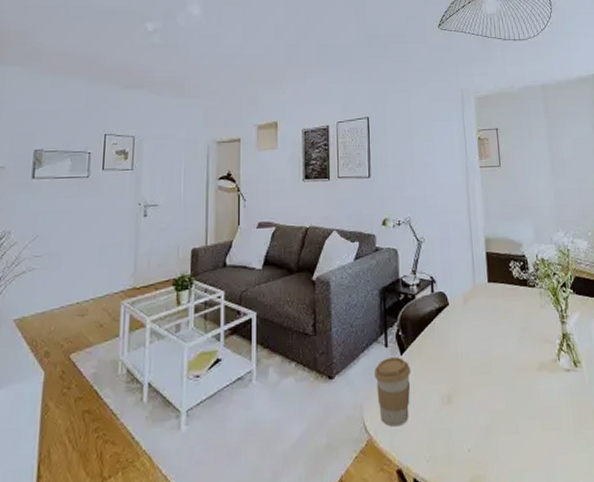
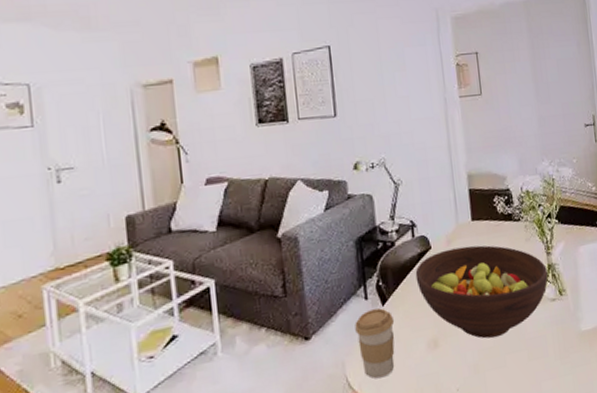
fruit bowl: none [433,306,563,401] -> present [415,245,548,339]

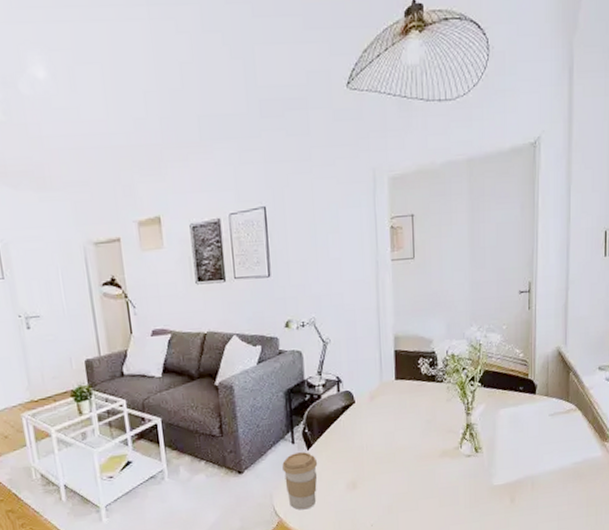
fruit bowl: present [415,245,548,339] -> none [339,402,465,485]

